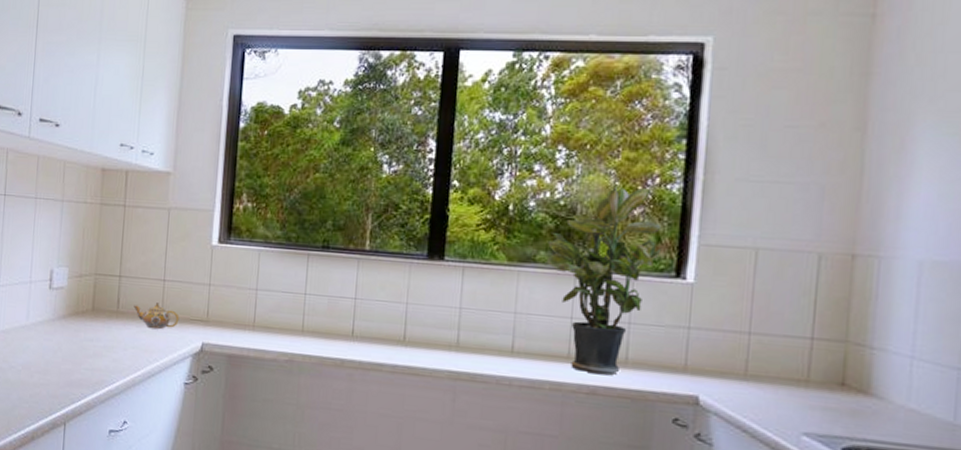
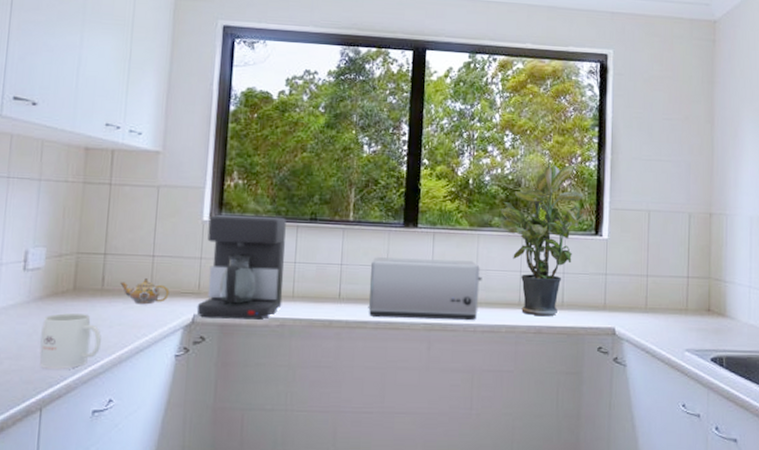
mug: none [63,332,117,388] -> present [39,313,101,370]
coffee maker: none [205,239,297,352] -> present [196,214,286,318]
toaster: none [384,292,522,372] -> present [368,257,482,320]

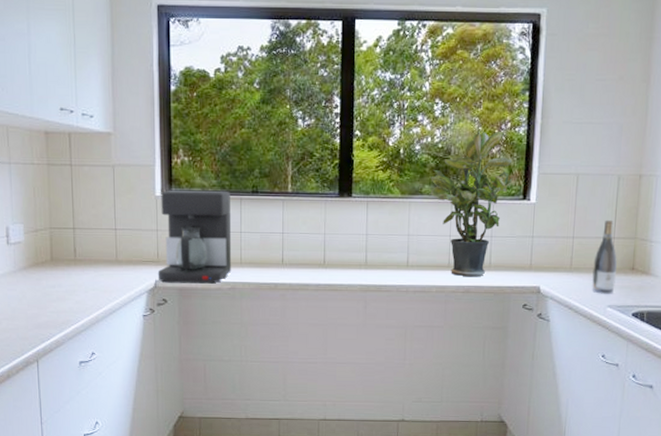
mug: present [39,313,101,370] -> none [29,281,79,329]
teapot: present [120,278,170,305] -> none [90,249,133,272]
toaster: present [368,257,482,320] -> none [309,226,414,281]
wine bottle: none [668,258,692,337] -> present [591,219,617,294]

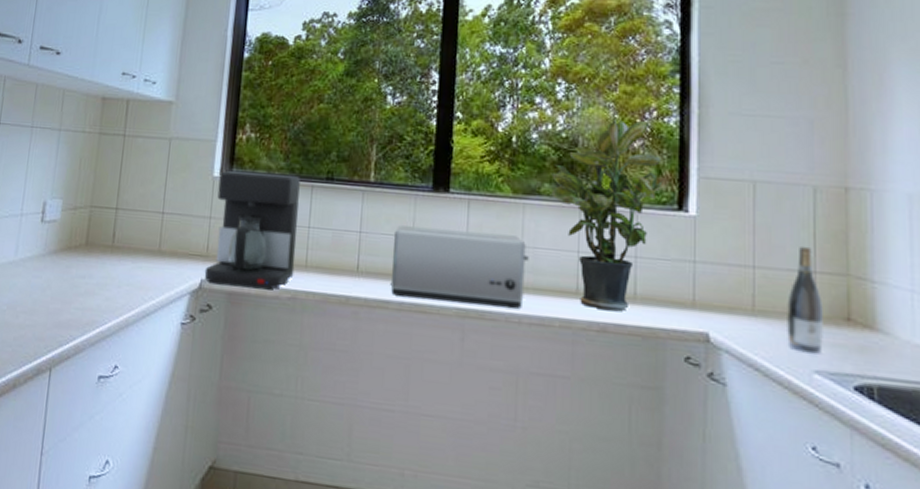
toaster: none [309,226,414,281] -> present [390,225,529,308]

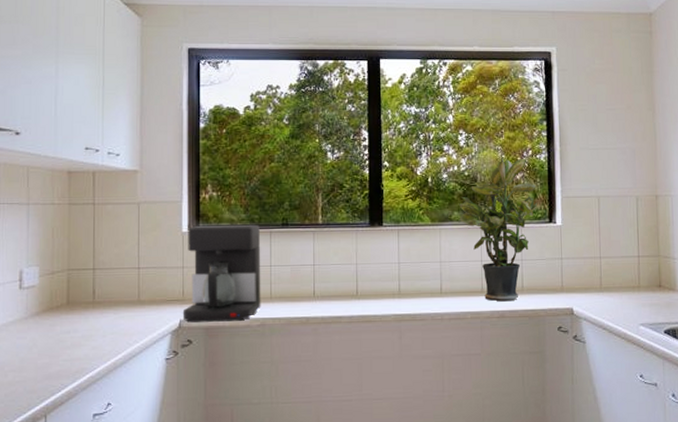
toaster: present [390,225,529,308] -> none [341,254,446,311]
wine bottle: present [787,245,823,354] -> none [622,239,645,313]

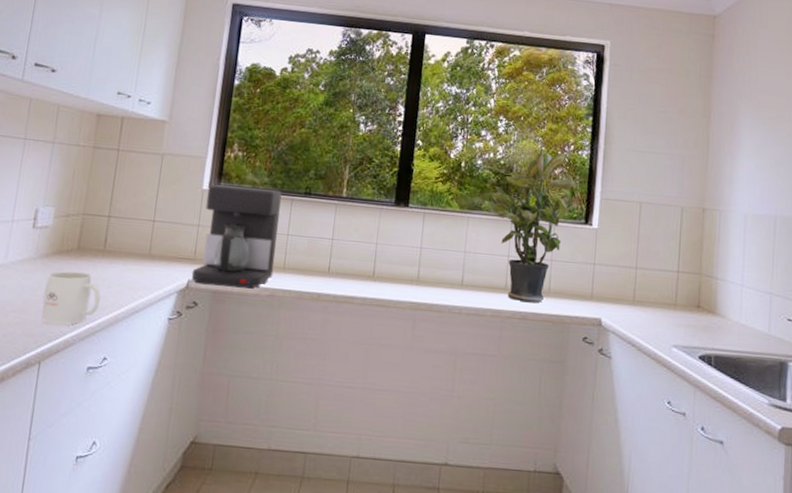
mug: none [40,326,96,379] -> present [41,271,101,326]

